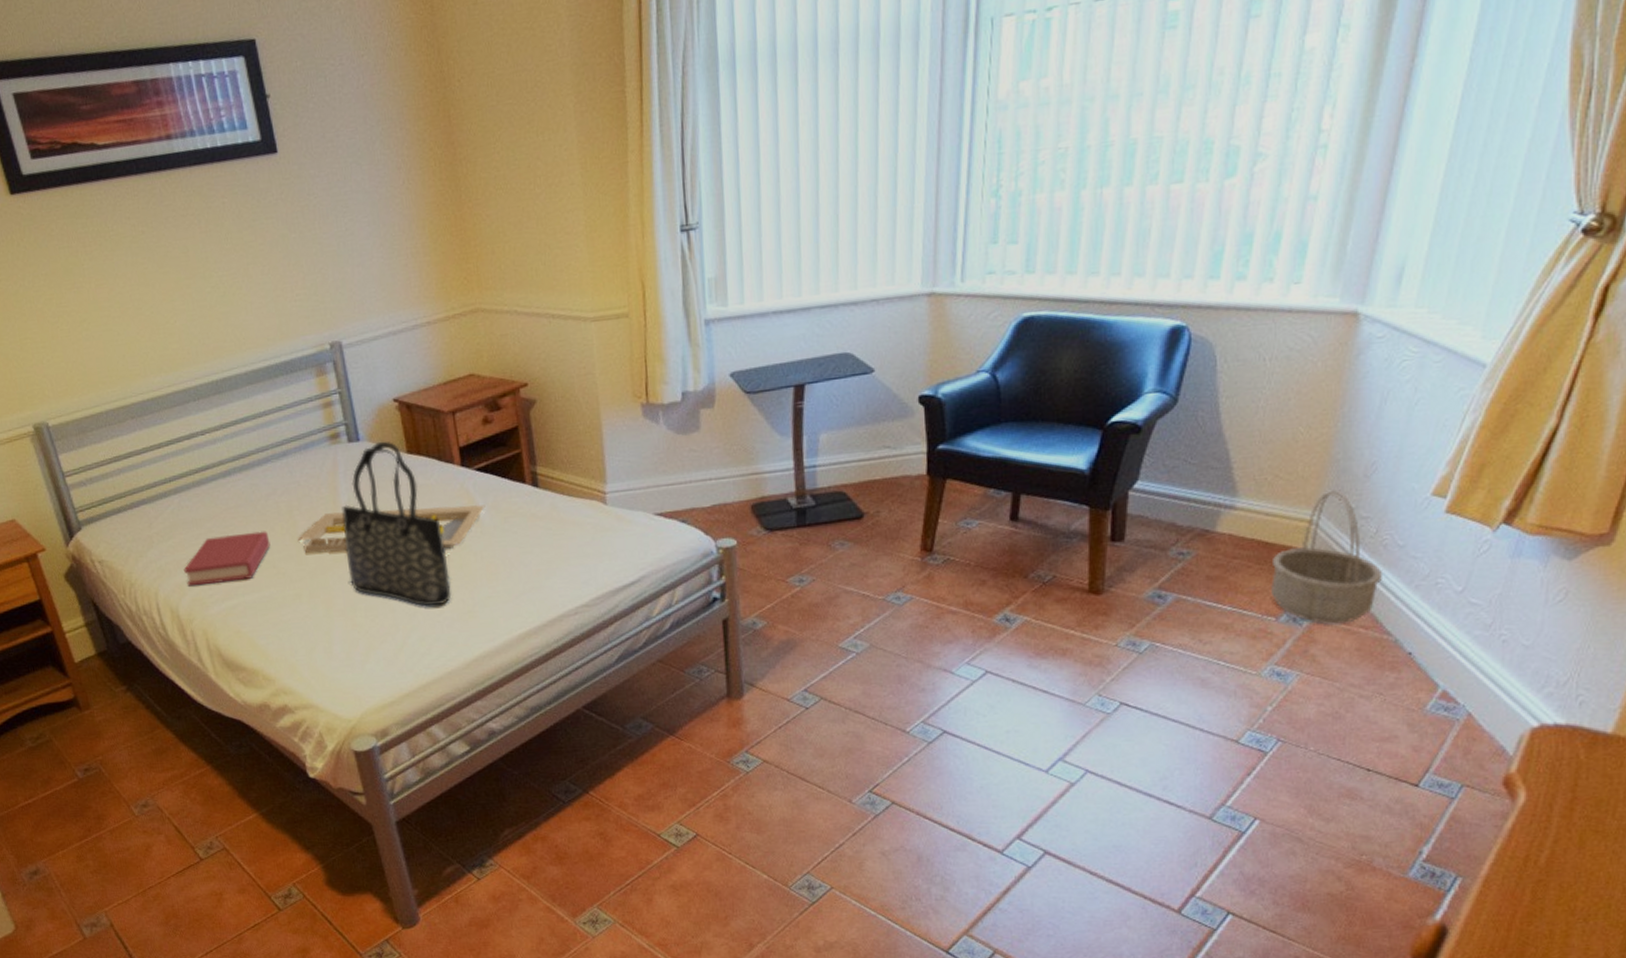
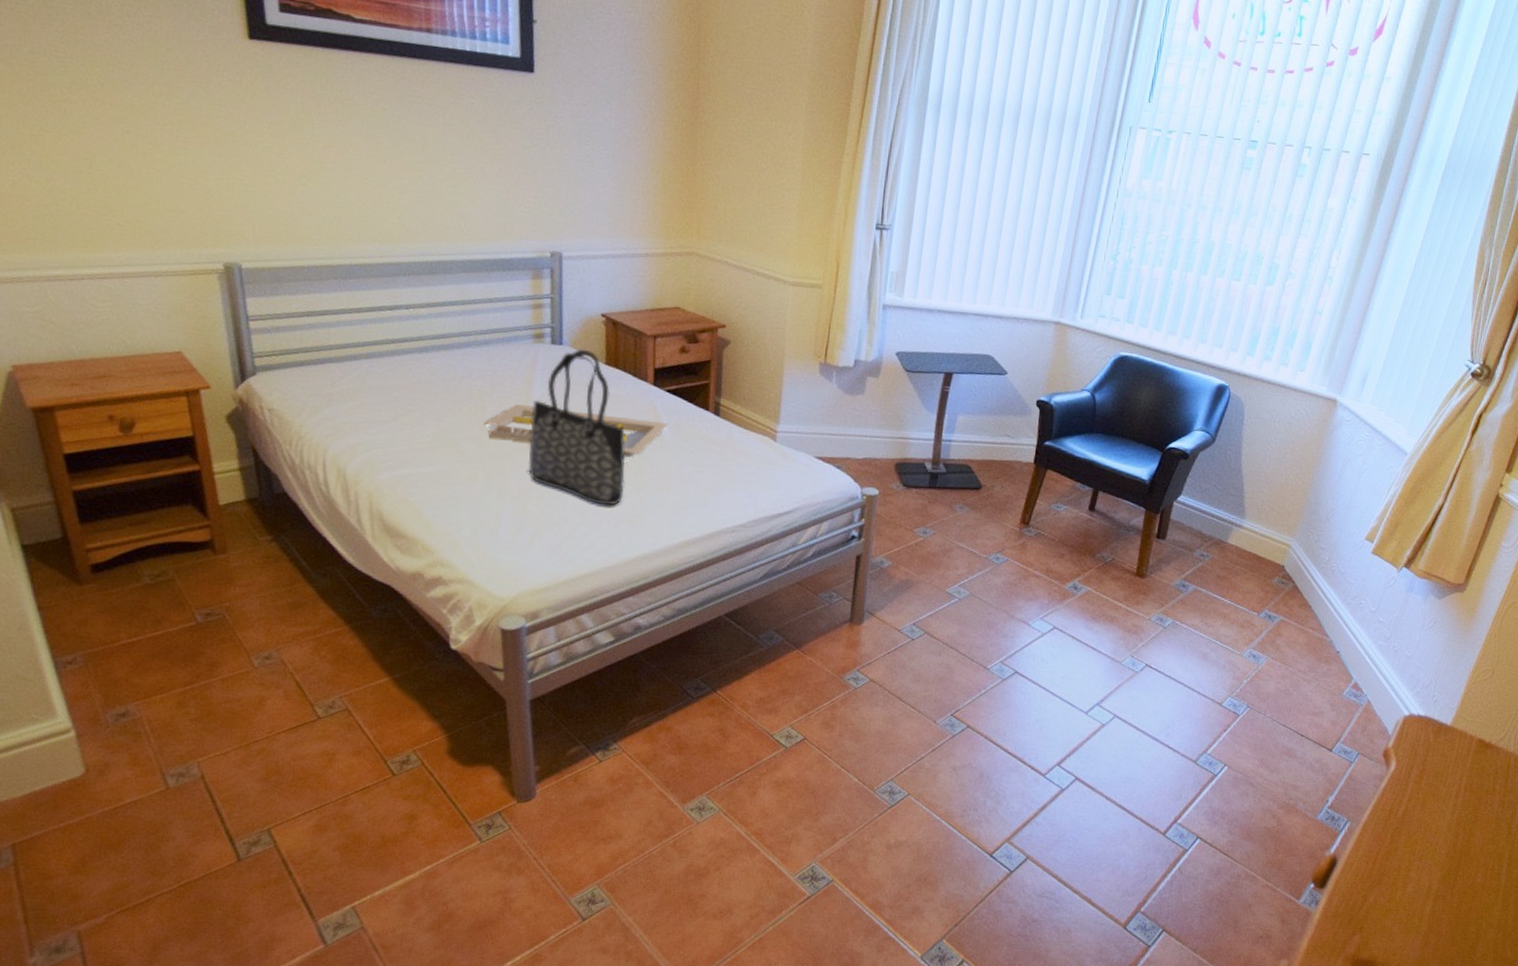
hardback book: present [184,531,271,587] -> none [360,406,456,453]
basket: present [1271,490,1382,625] -> none [1257,525,1328,624]

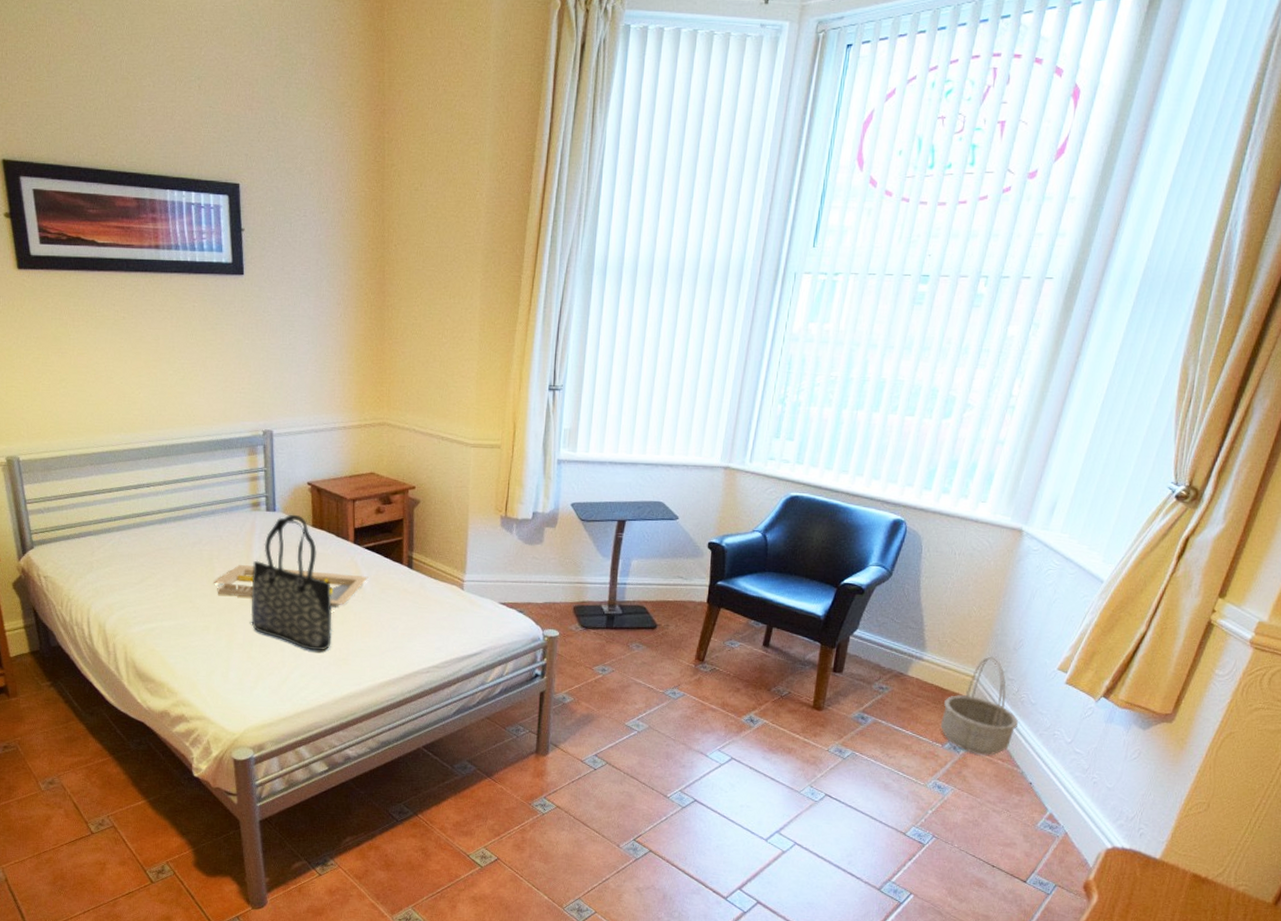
basket: none [1257,525,1328,624] -> present [941,656,1018,755]

